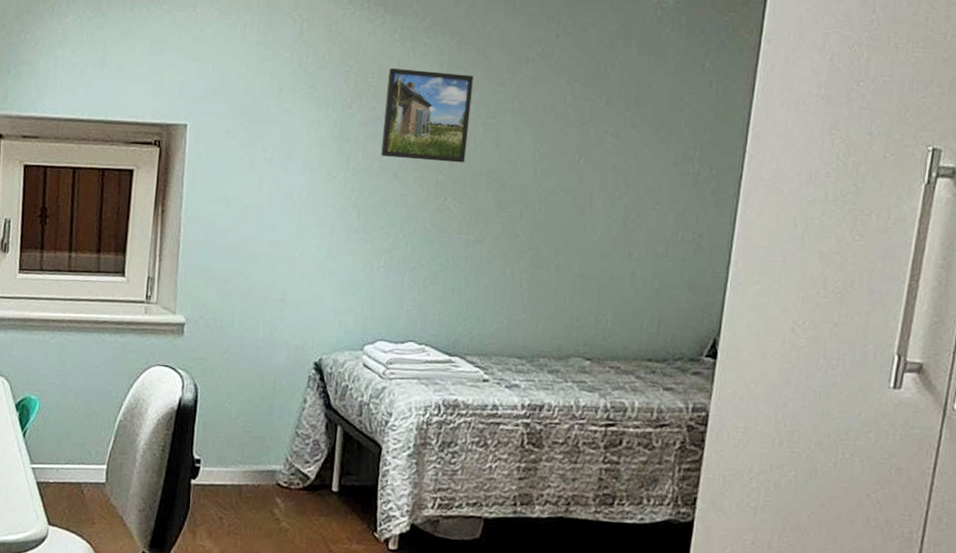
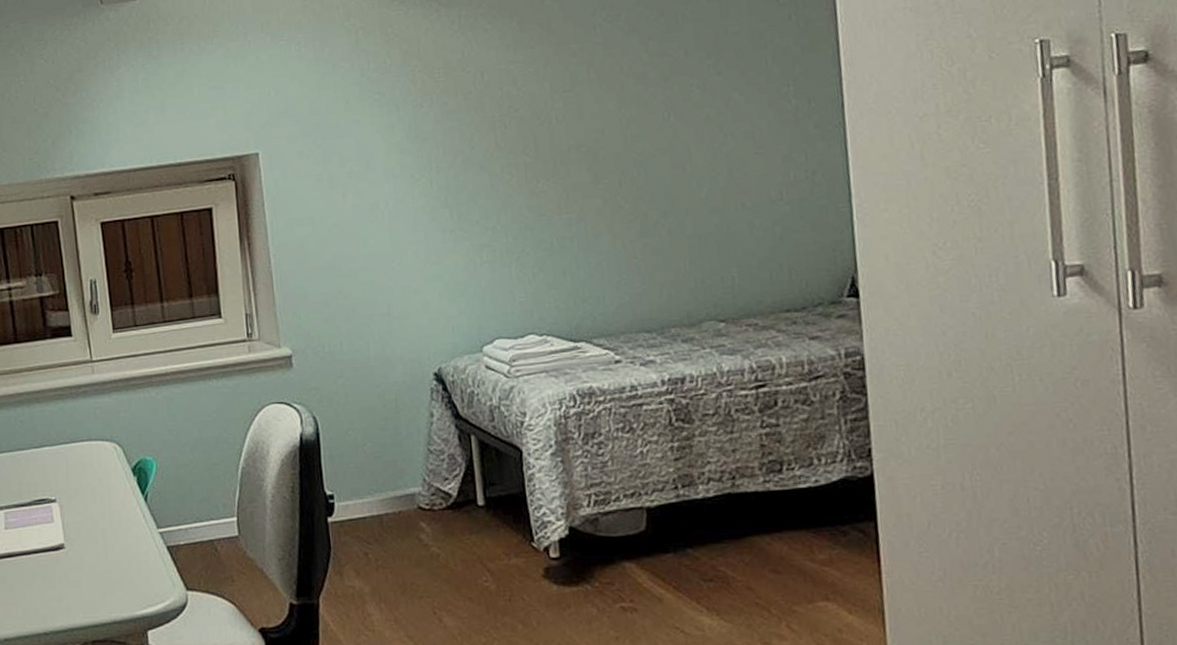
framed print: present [381,67,474,163] -> none [454,52,551,150]

